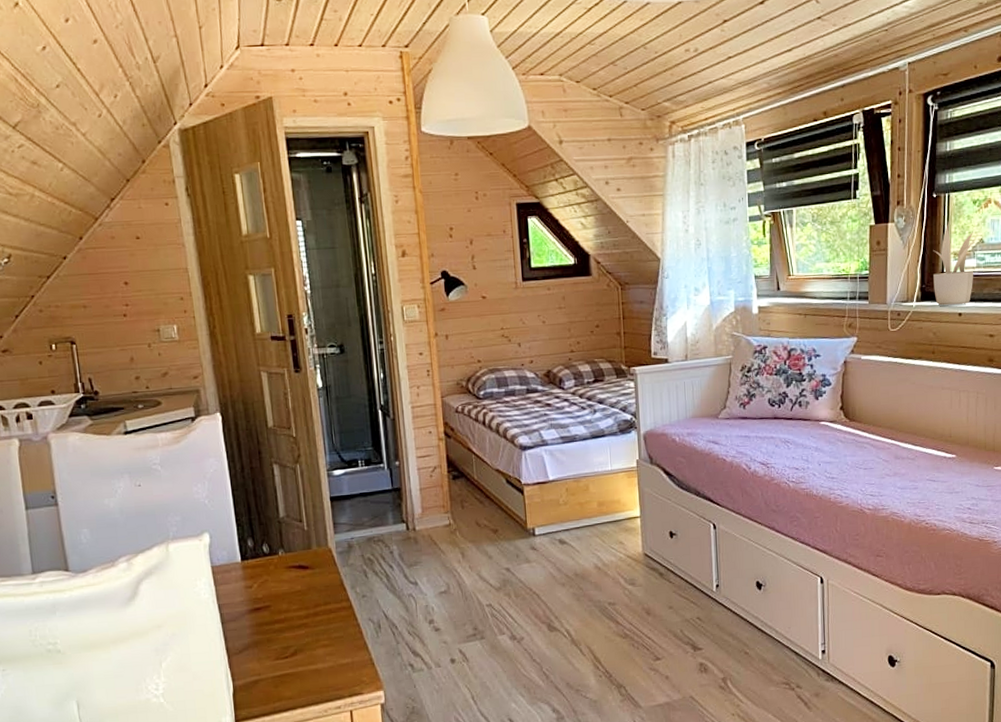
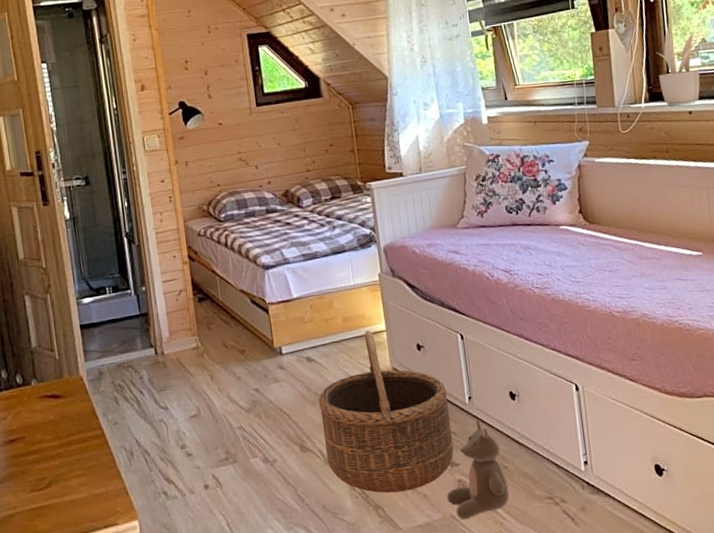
basket: none [569,515,698,674] -> present [319,330,454,493]
stuffed bear: none [688,606,748,701] -> present [447,419,510,520]

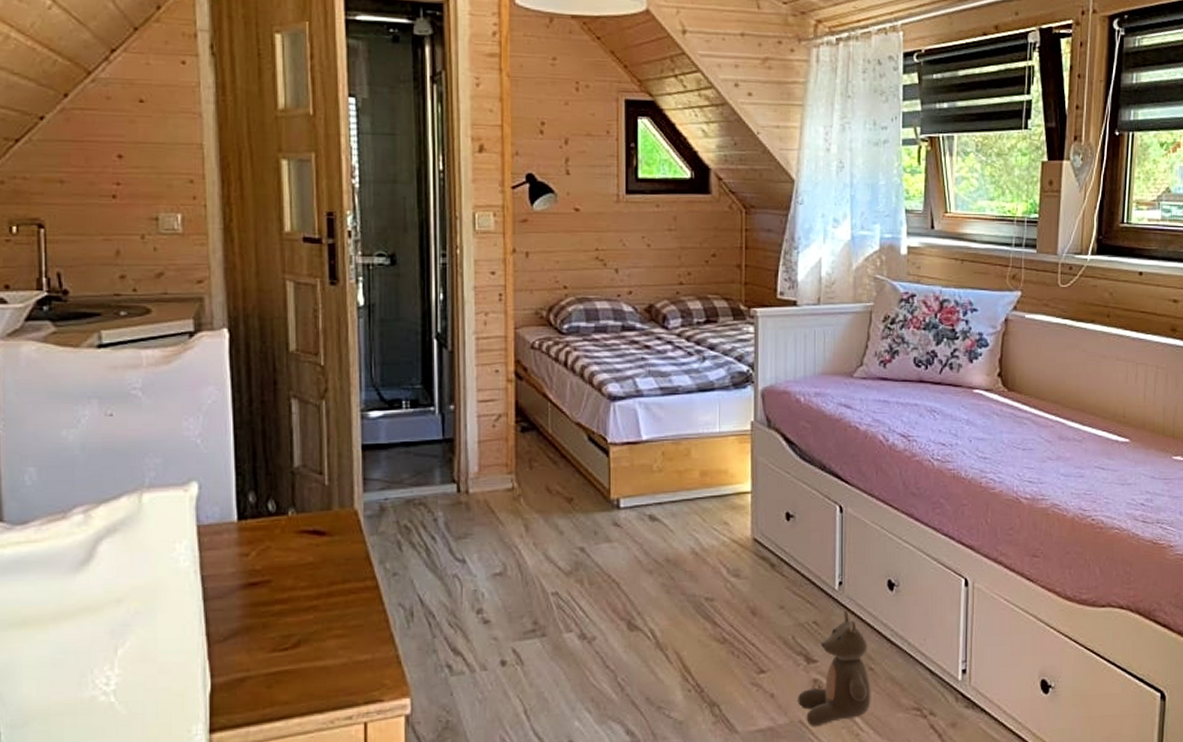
basket: present [319,330,454,493] -> none [658,489,814,689]
potted plant: present [656,24,700,105] -> none [1112,164,1160,262]

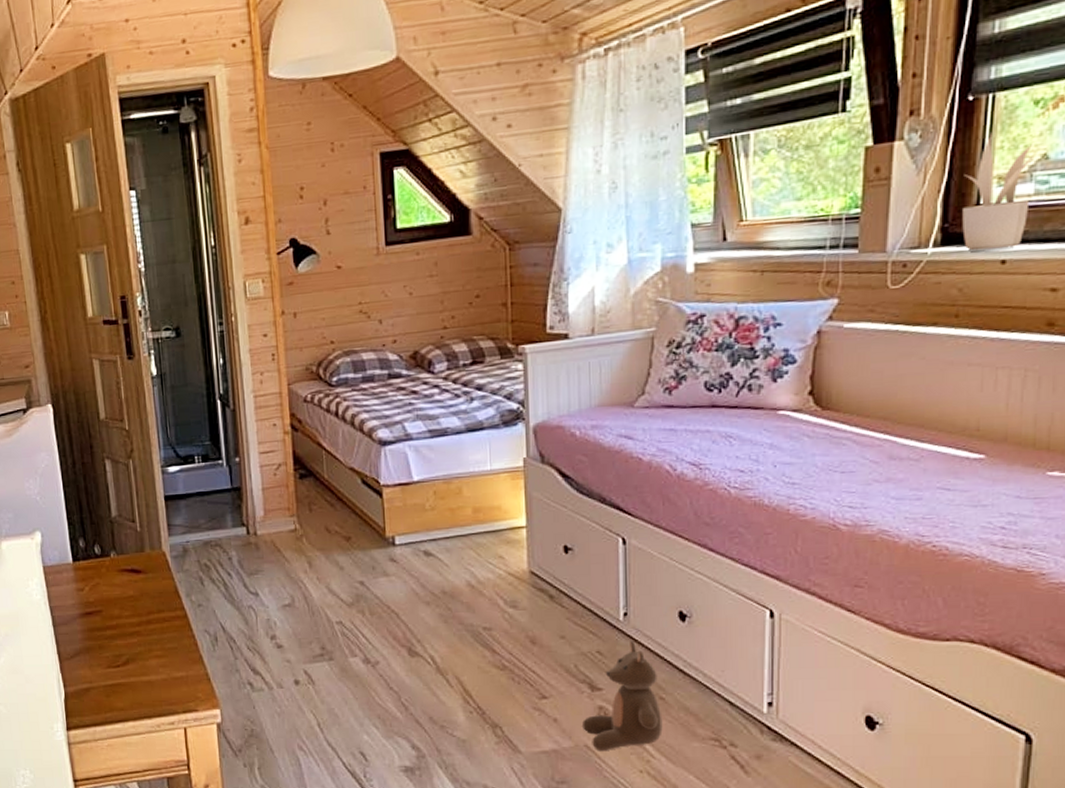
potted plant: none [1112,164,1160,262] -> present [962,133,1034,251]

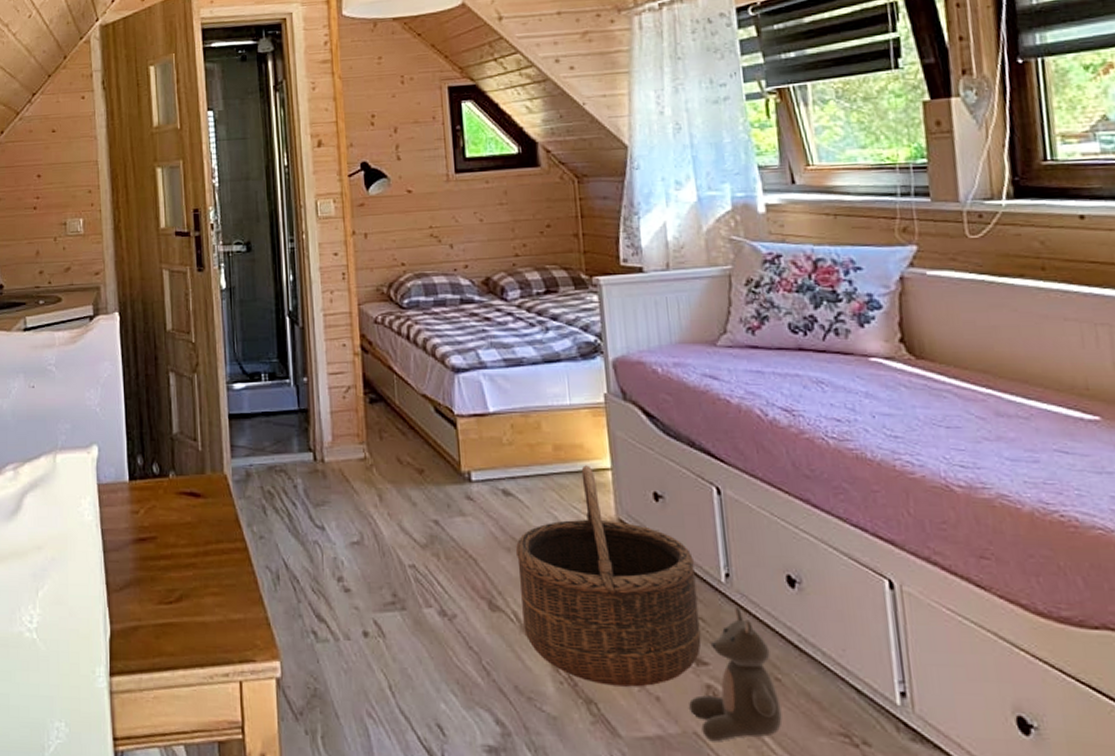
basket: none [435,525,598,712] -> present [516,465,702,687]
potted plant: present [962,133,1034,251] -> none [1026,93,1099,205]

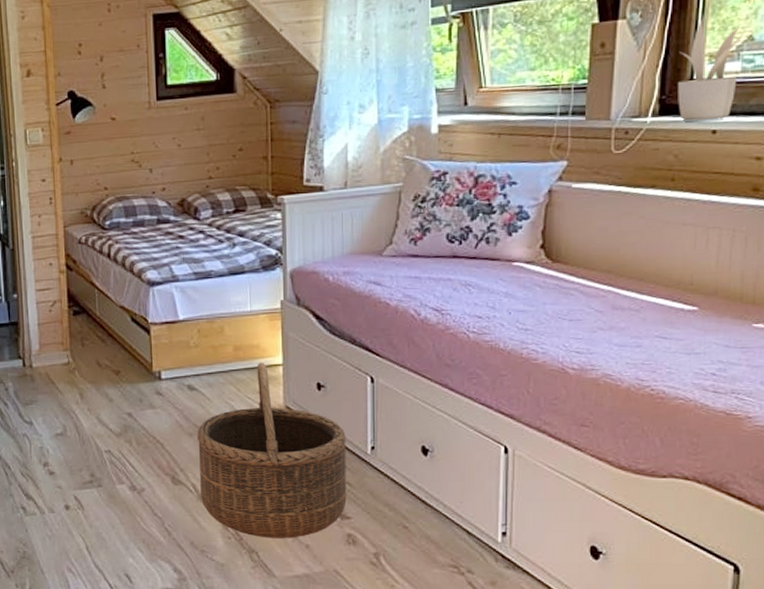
stuffed bear: present [689,606,783,742] -> none [332,472,406,577]
potted plant: none [1026,93,1099,205] -> present [678,15,741,121]

